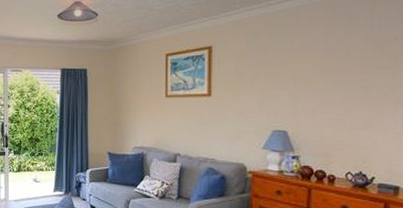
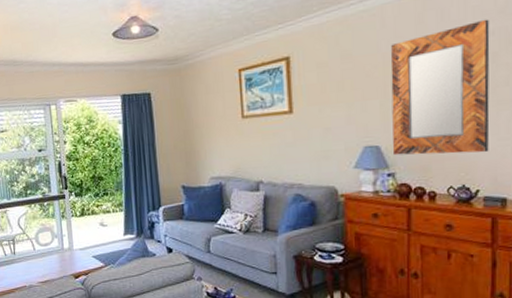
home mirror: none [298,26,394,144] -> present [390,19,490,156]

